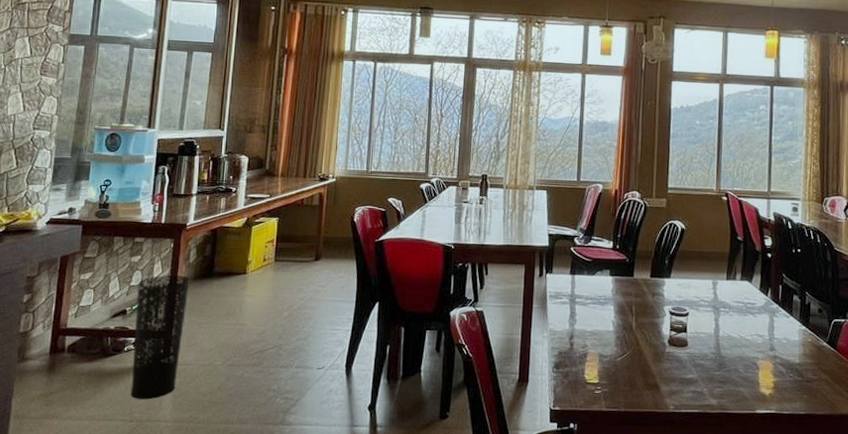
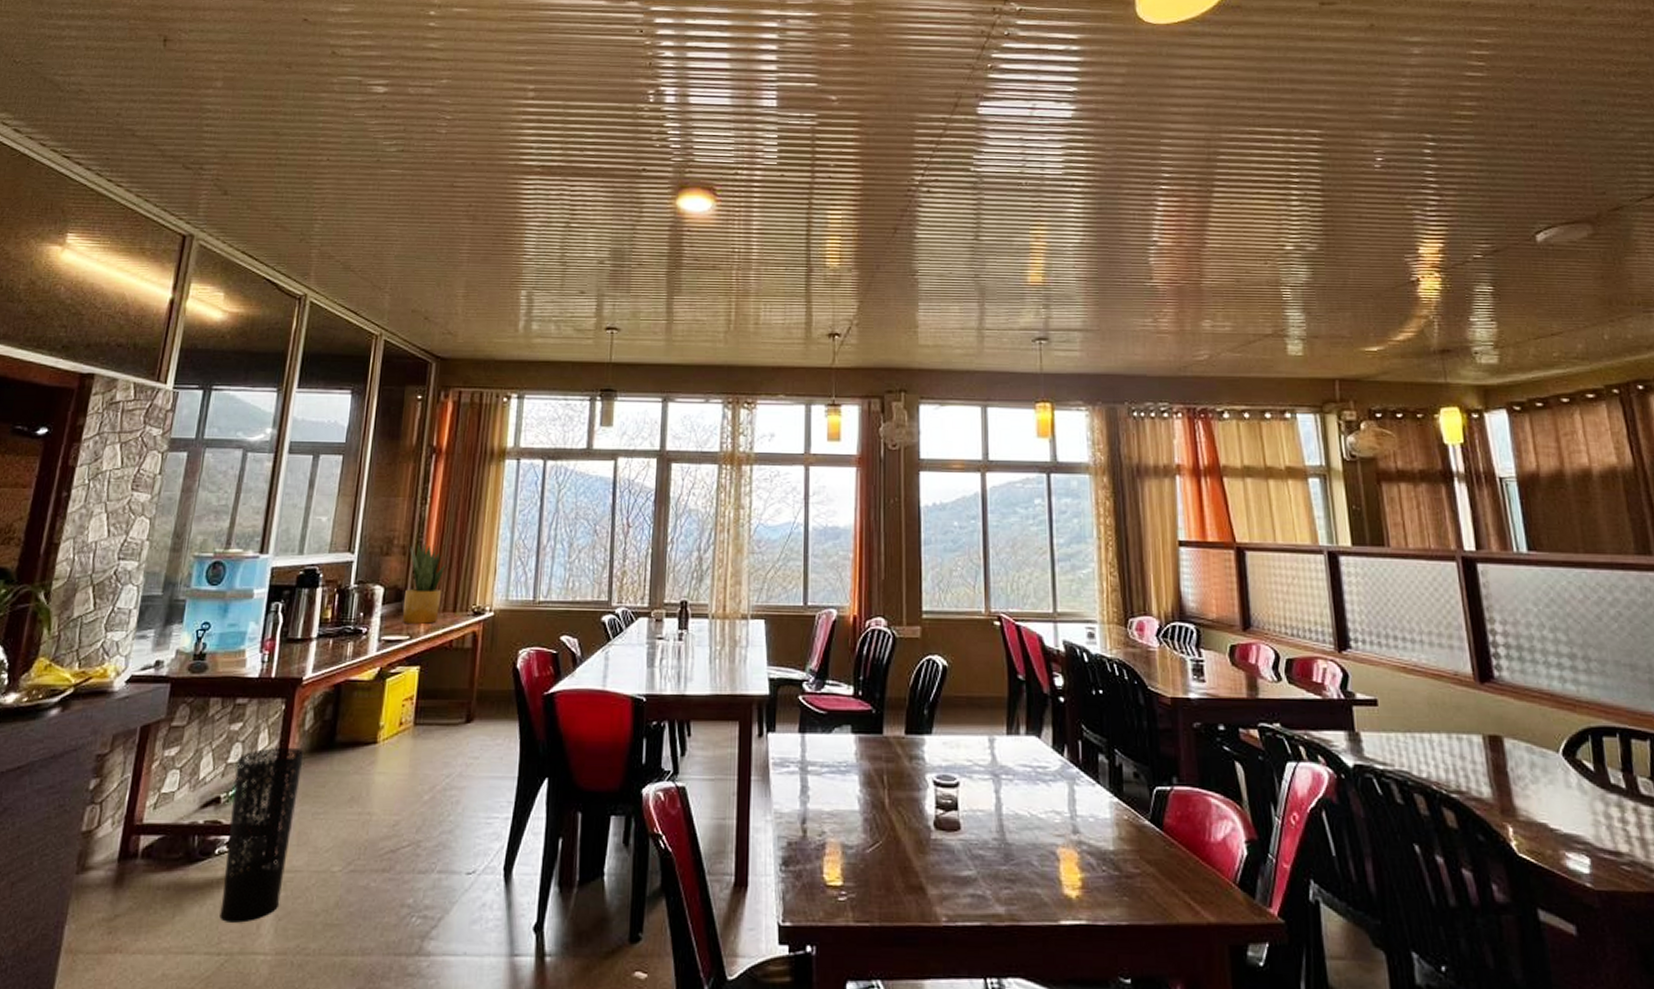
planter: none [263,123,297,187] -> present [402,541,446,625]

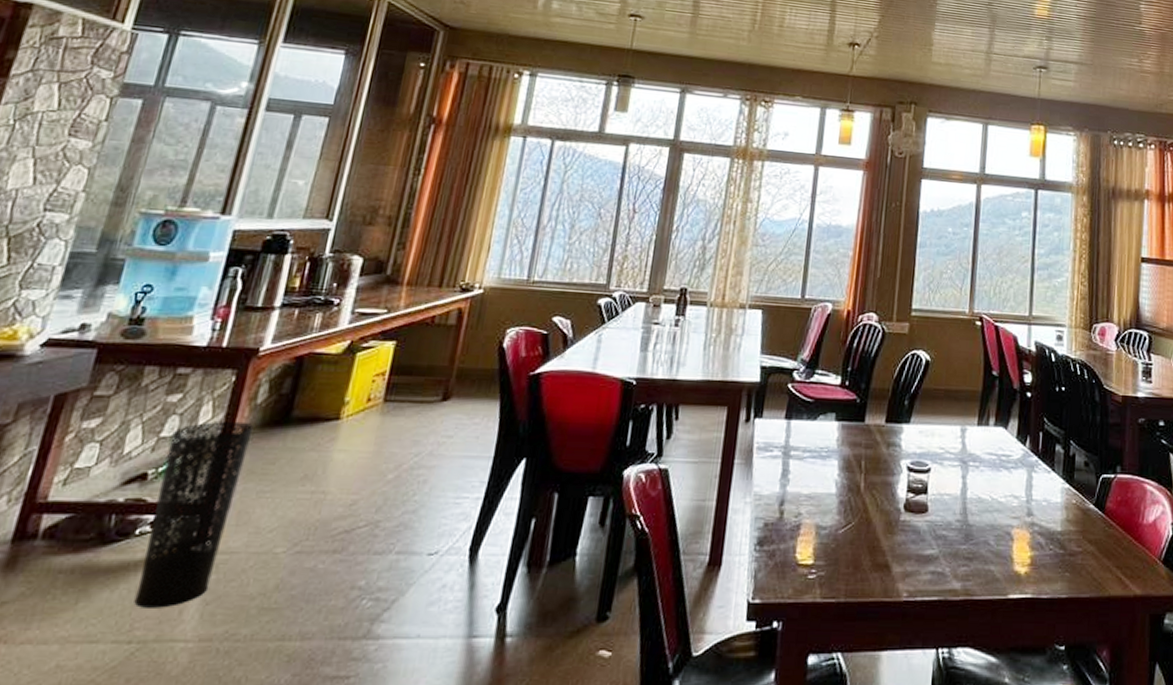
planter: present [402,541,446,625] -> none [380,213,435,299]

